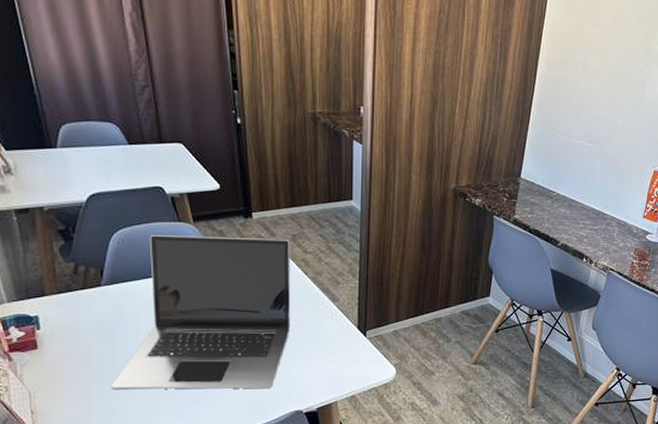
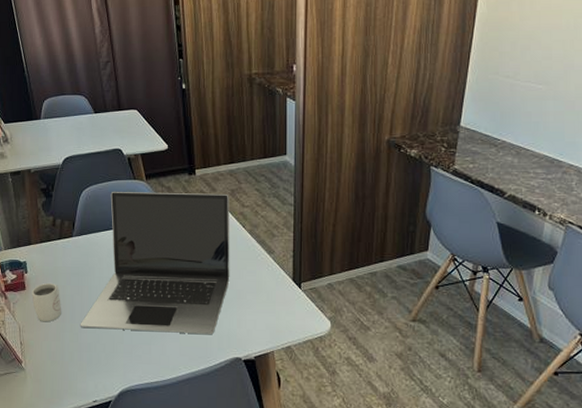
mug: none [46,339,86,385] -> present [32,282,61,321]

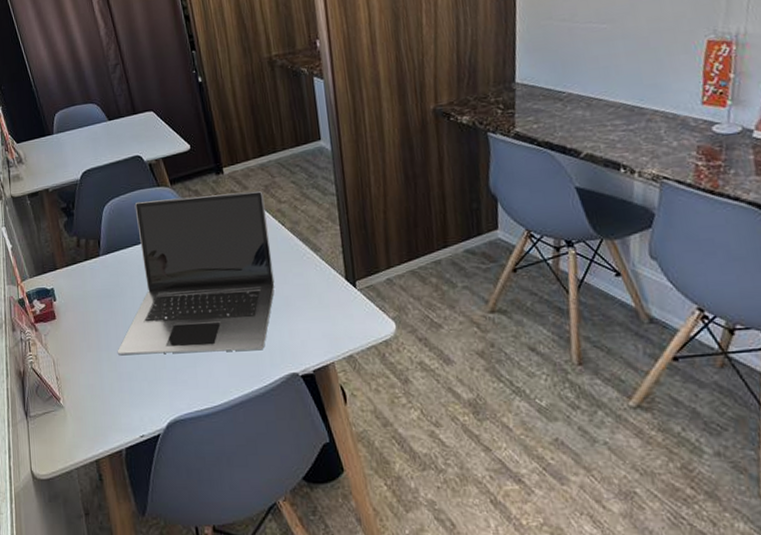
mug: present [32,282,61,321] -> none [62,308,96,352]

